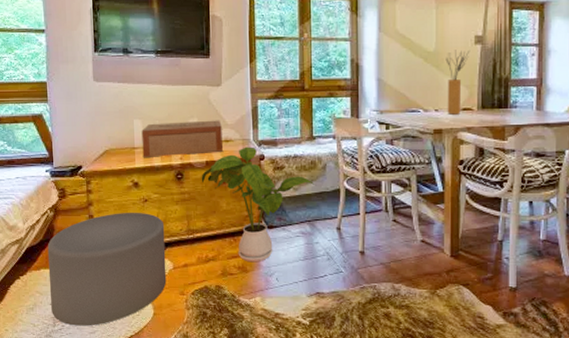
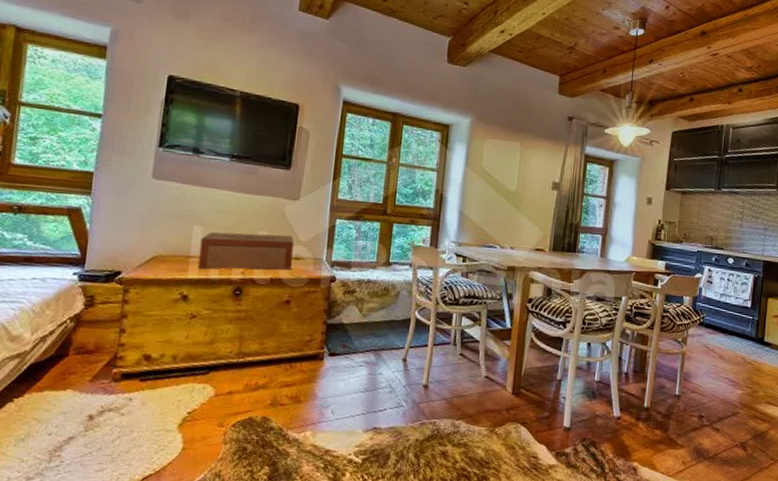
pouf: present [47,213,167,326] -> none [49,328,212,463]
house plant: present [201,147,315,263] -> none [262,266,386,393]
vase: present [445,50,470,115] -> none [521,193,547,254]

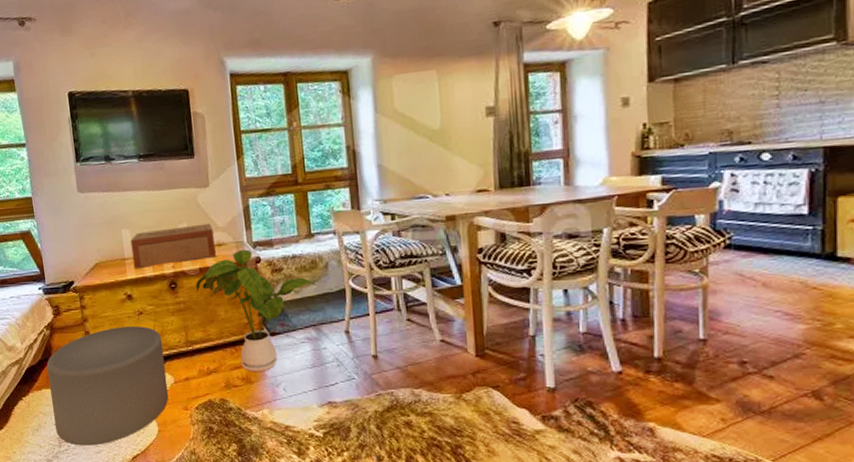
pouf: none [49,328,212,463] -> present [46,326,169,446]
house plant: none [262,266,386,393] -> present [195,249,318,373]

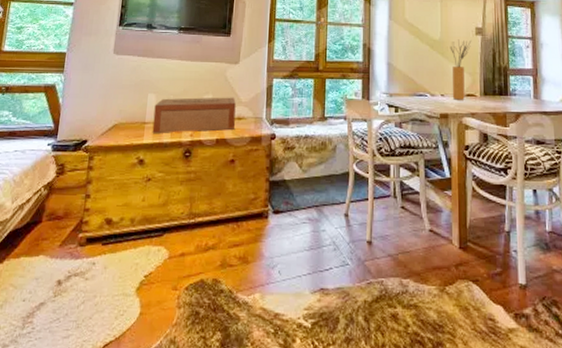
pouf: present [46,326,169,446] -> none [23,192,165,329]
house plant: present [195,249,318,373] -> none [209,125,325,252]
vase: none [453,125,482,198] -> present [450,39,472,100]

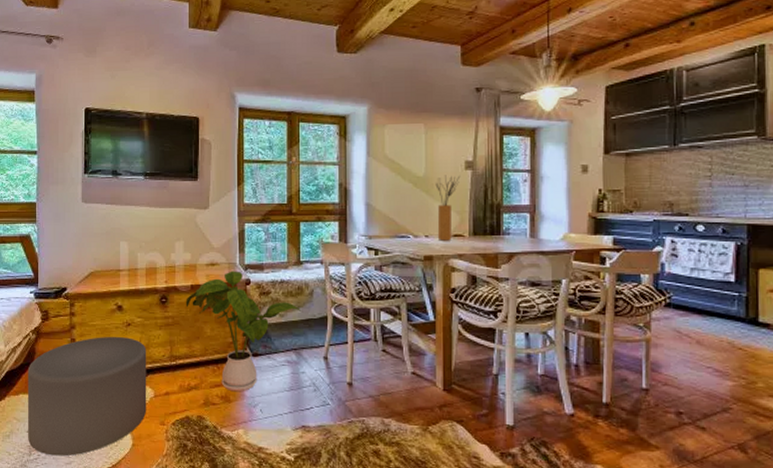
pouf: none [23,192,165,329] -> present [27,337,147,456]
decorative box: present [152,97,236,134] -> none [127,243,209,281]
house plant: none [209,125,325,252] -> present [185,271,302,392]

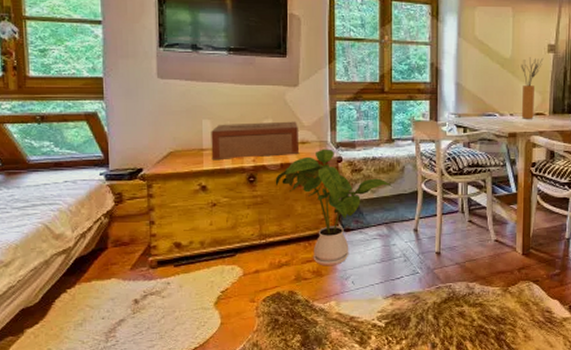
pouf: present [27,337,147,456] -> none [100,218,236,341]
decorative box: none [127,243,209,281] -> present [211,121,300,161]

